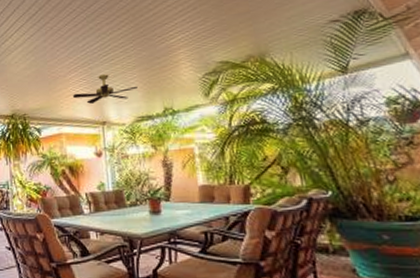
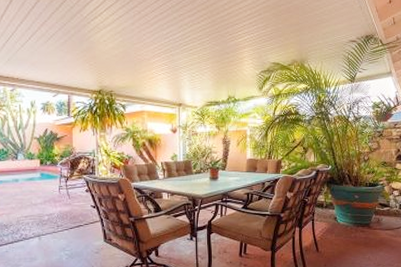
ceiling fan: present [72,74,138,104] -> none [155,62,209,87]

